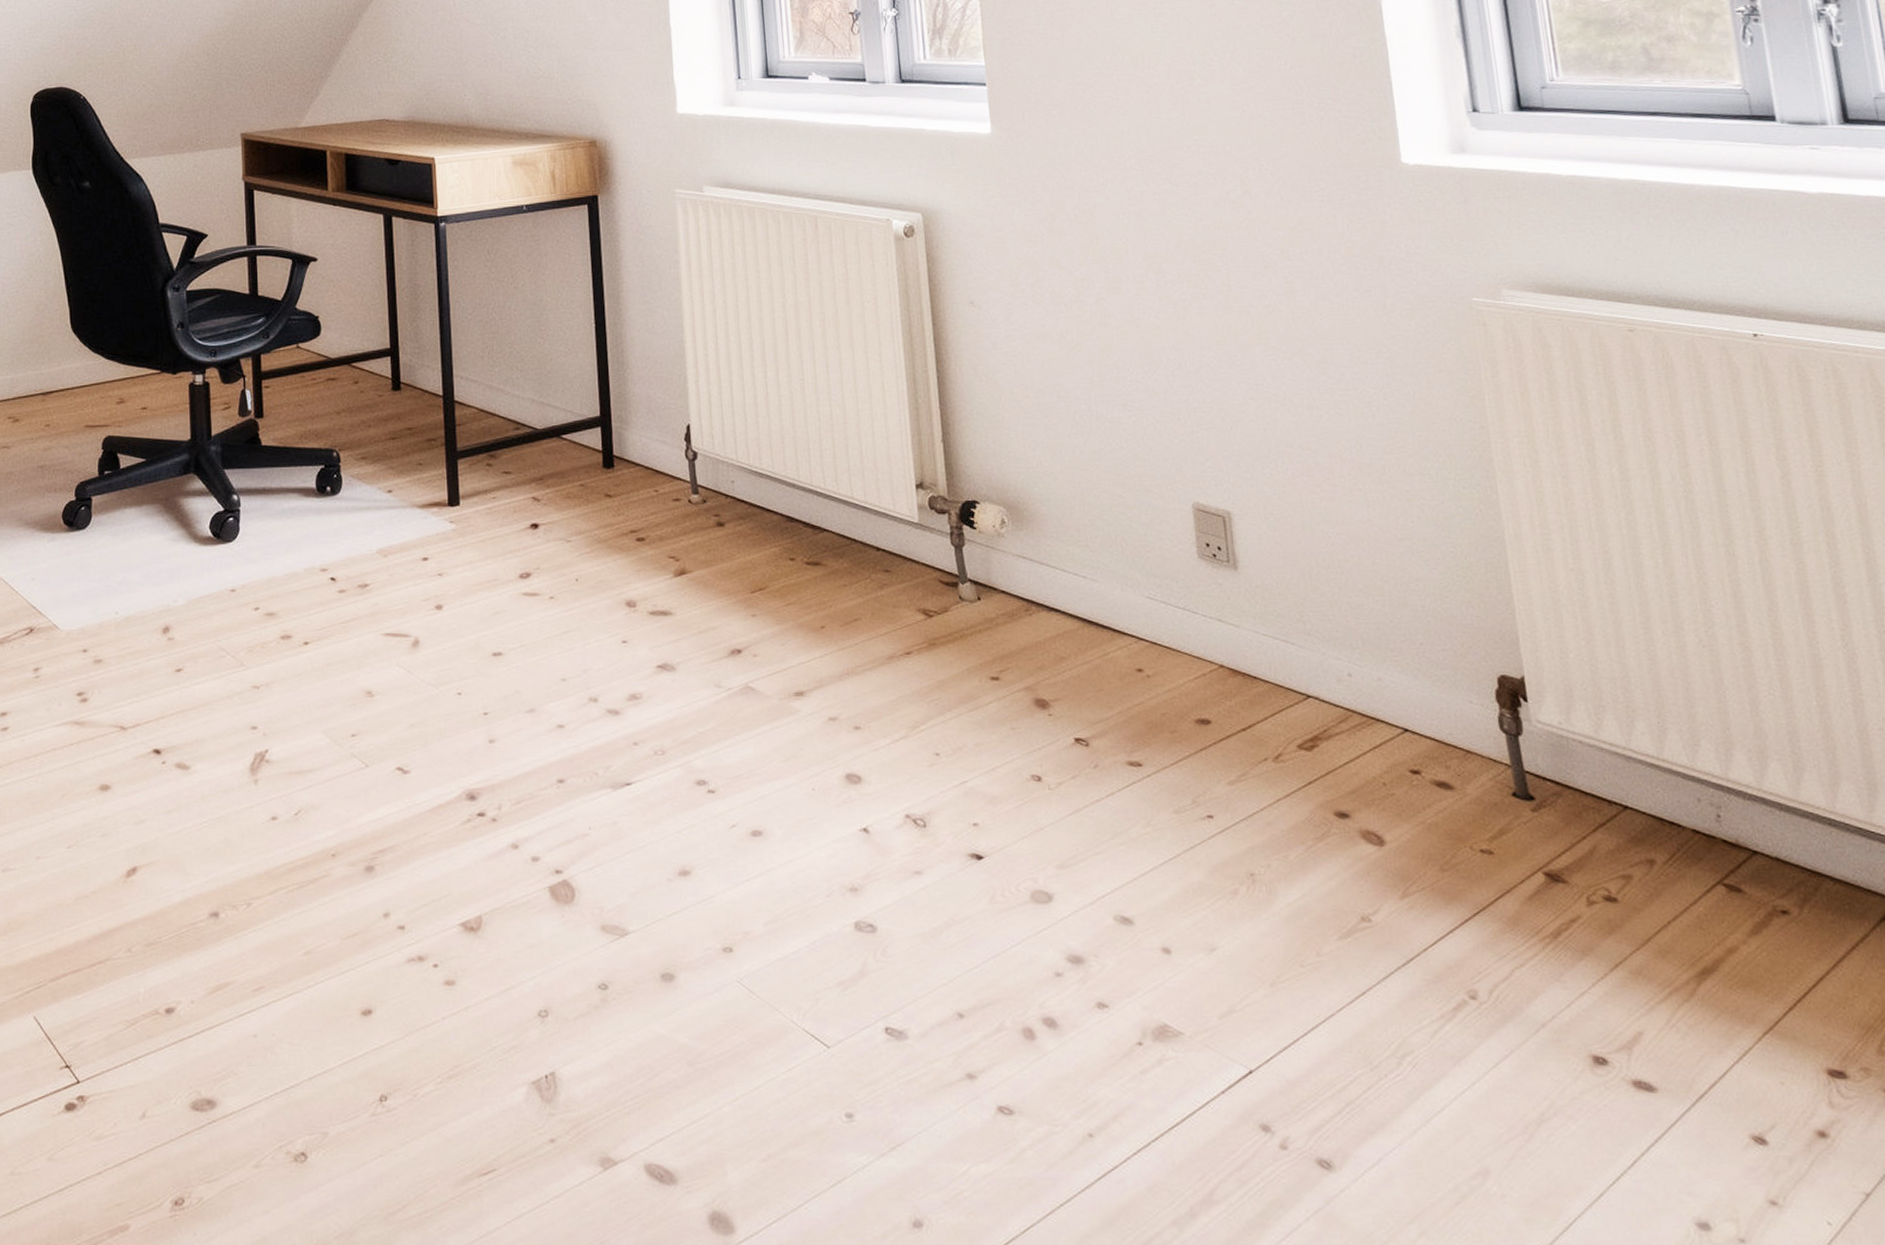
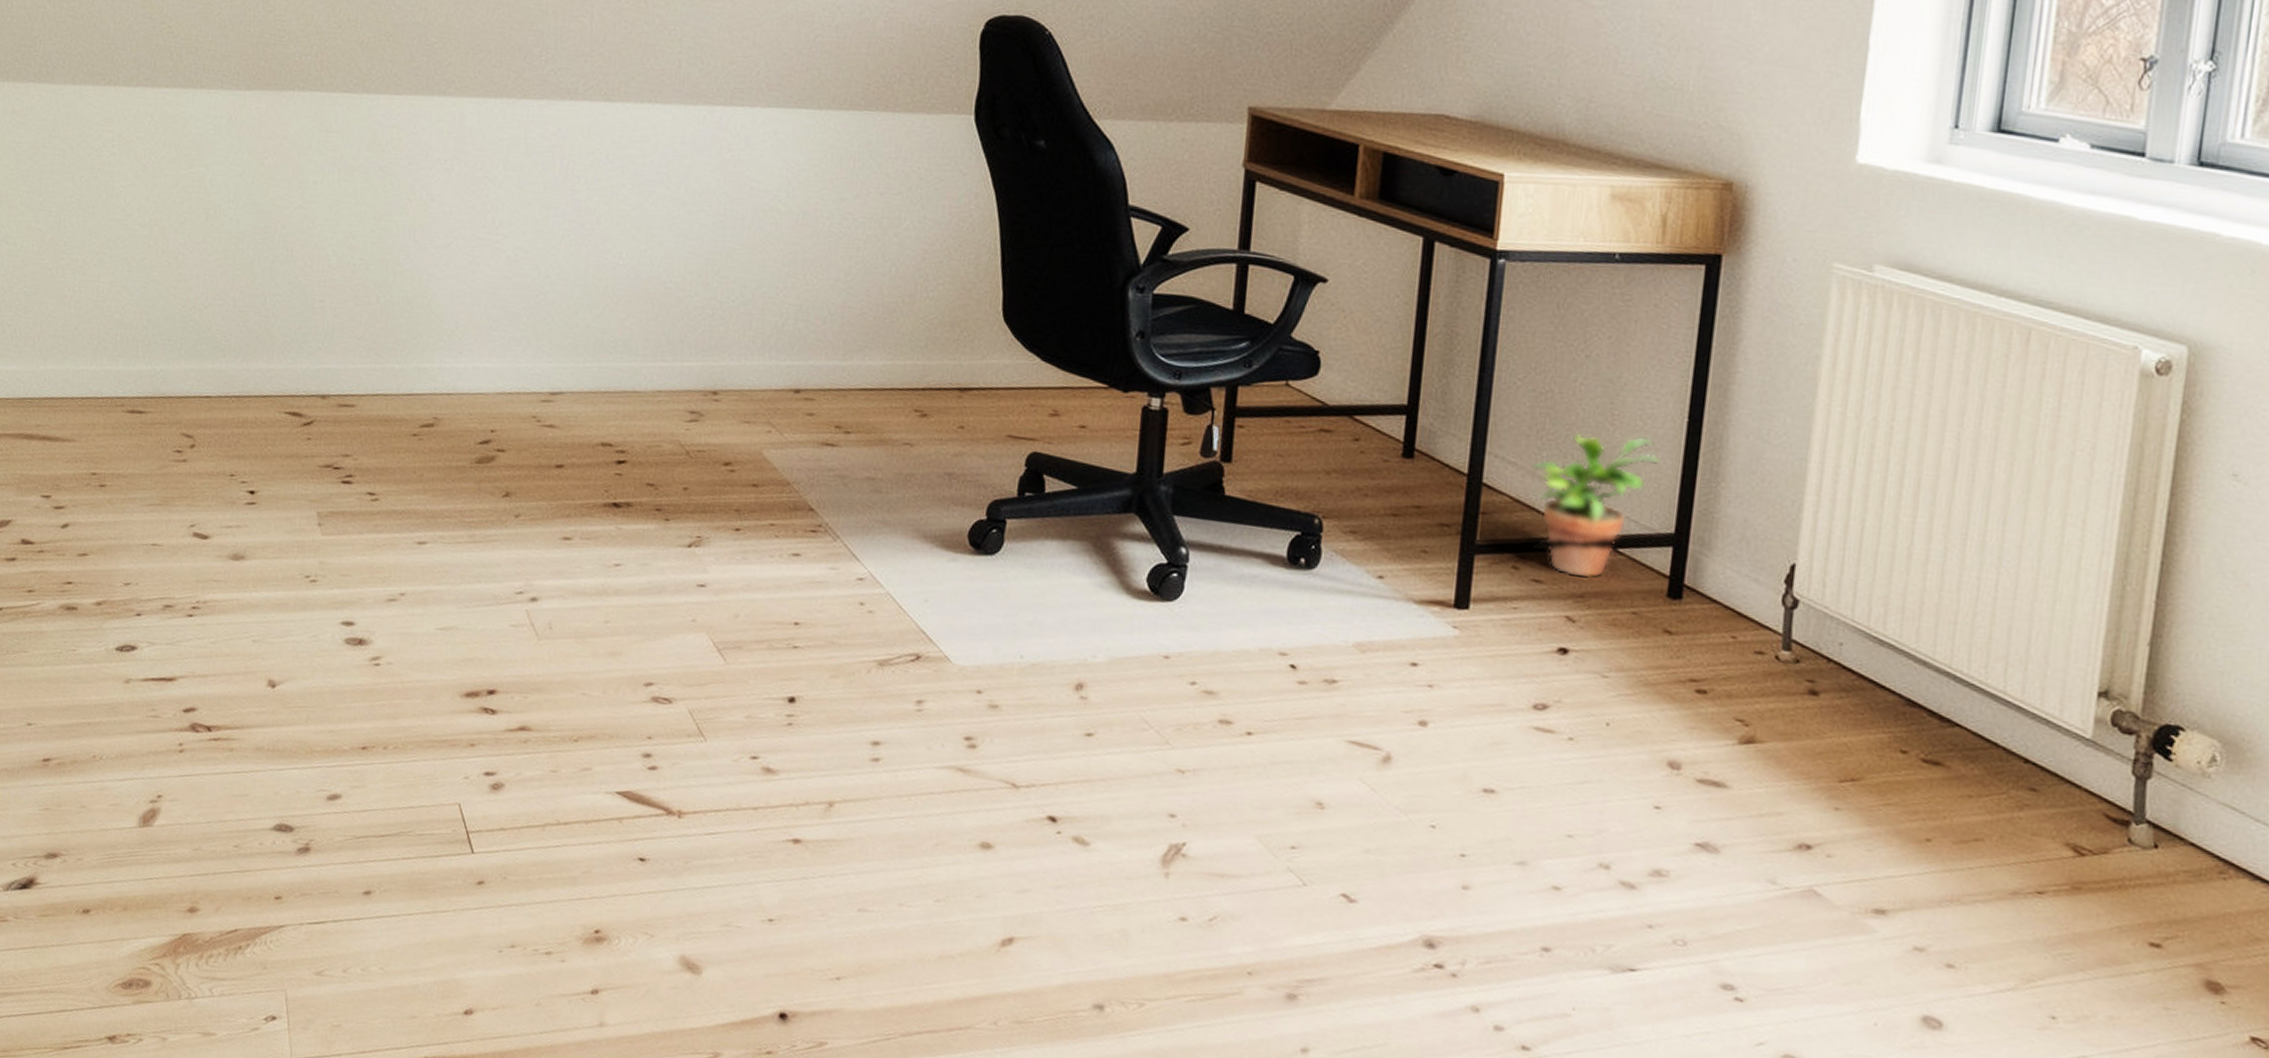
potted plant: none [488,343,580,465] -> present [1531,434,1659,579]

